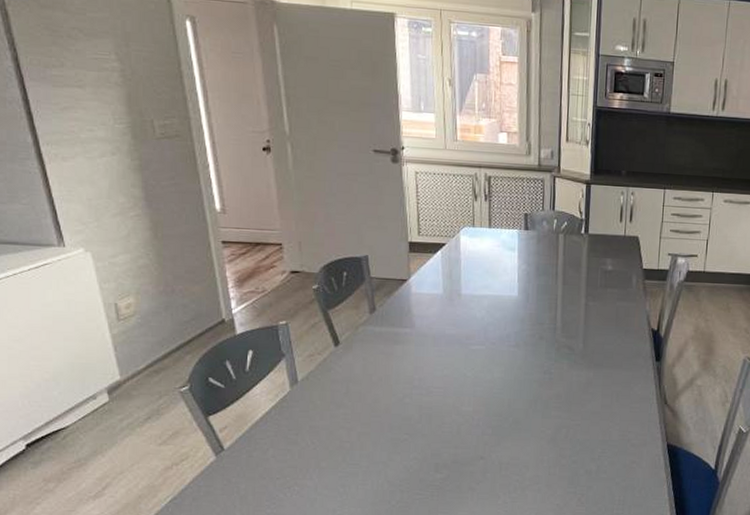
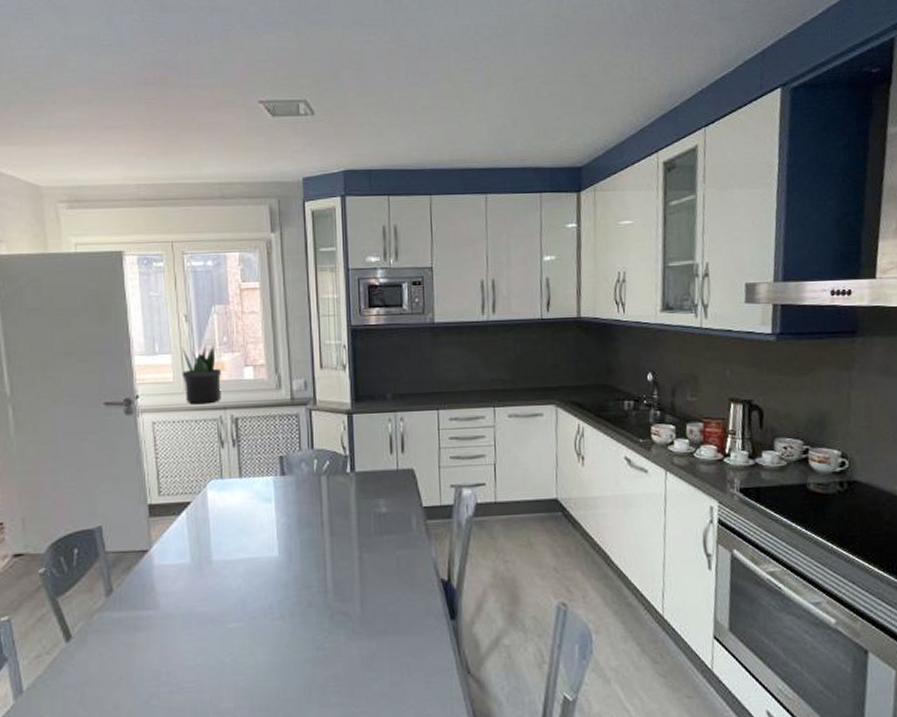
planter: none [443,108,479,162] -> present [181,345,222,405]

